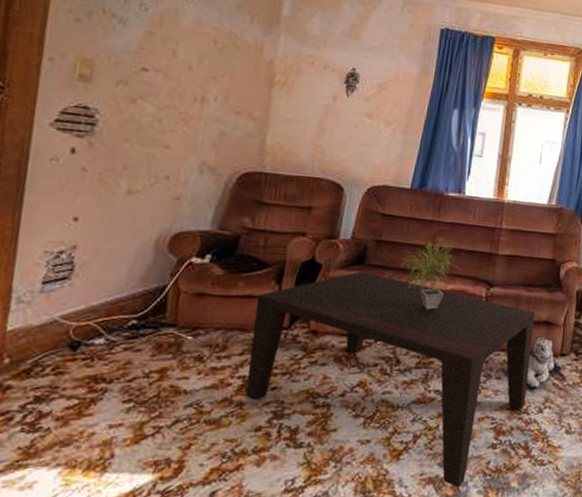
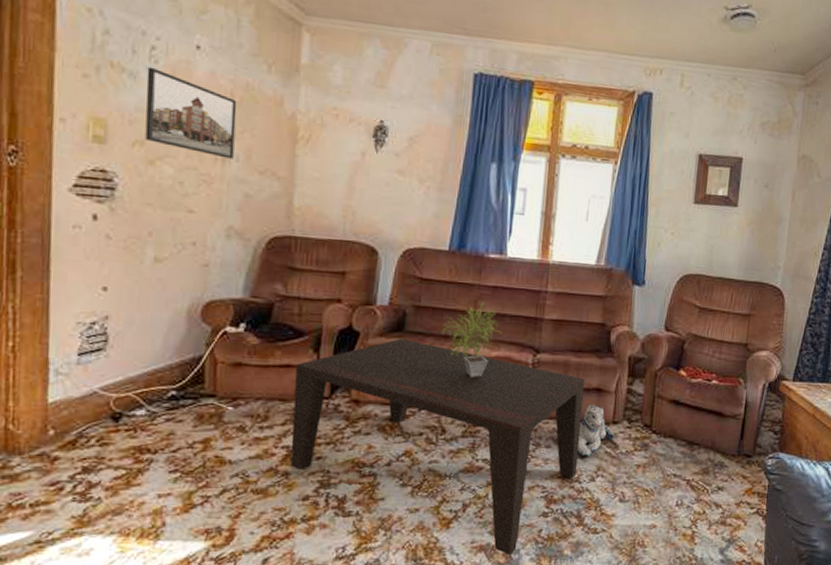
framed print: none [129,14,220,100] -> present [145,66,237,159]

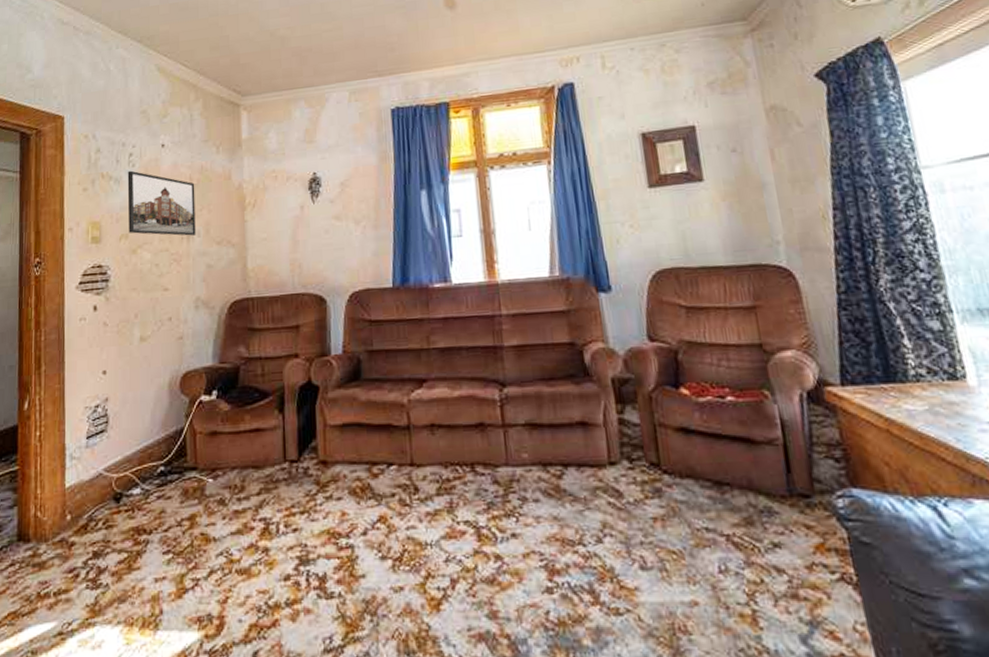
coffee table: present [290,339,585,556] -> none [265,388,578,647]
potted plant: present [440,302,502,377] -> none [397,337,461,423]
plush toy: present [577,405,614,456] -> none [569,443,615,510]

